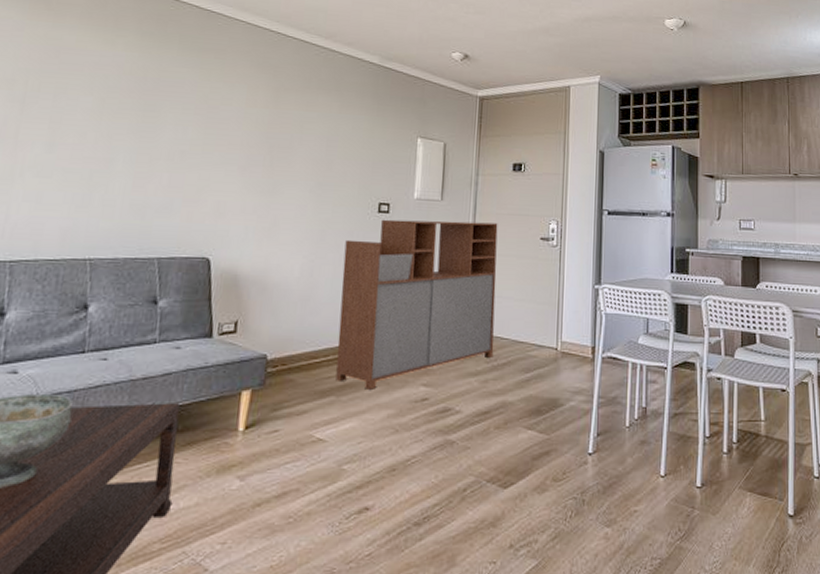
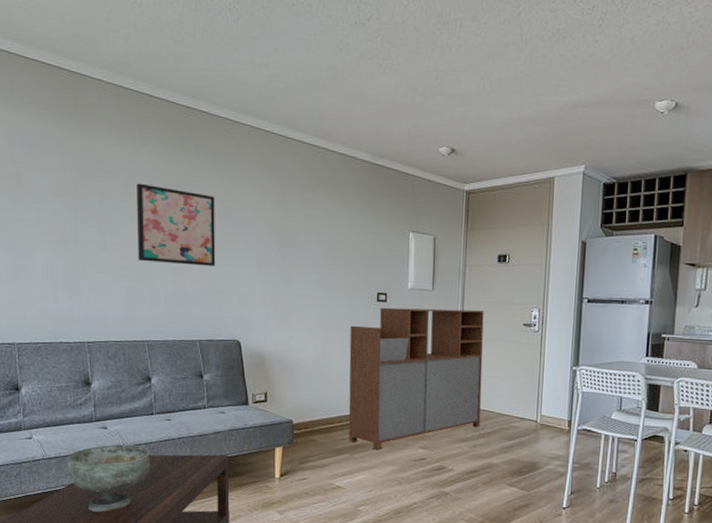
wall art: none [92,77,198,171] -> present [137,183,216,266]

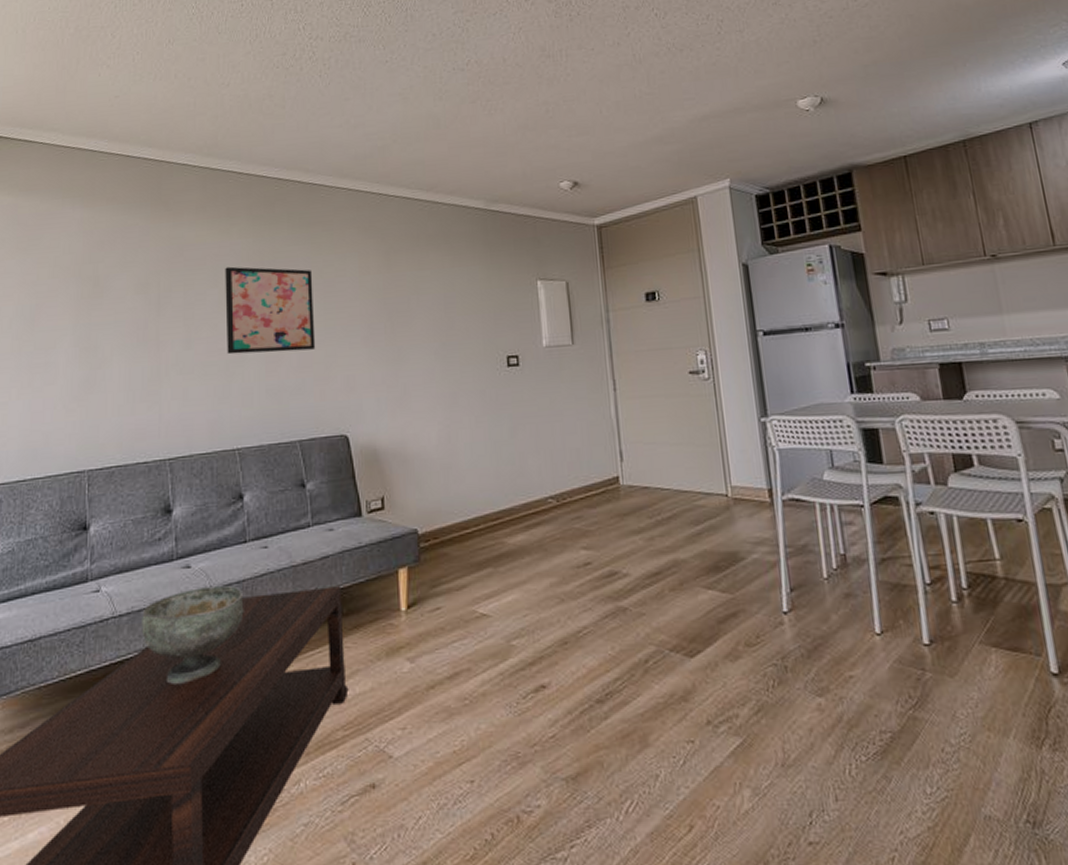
storage cabinet: present [348,307,484,450] -> none [478,362,656,558]

